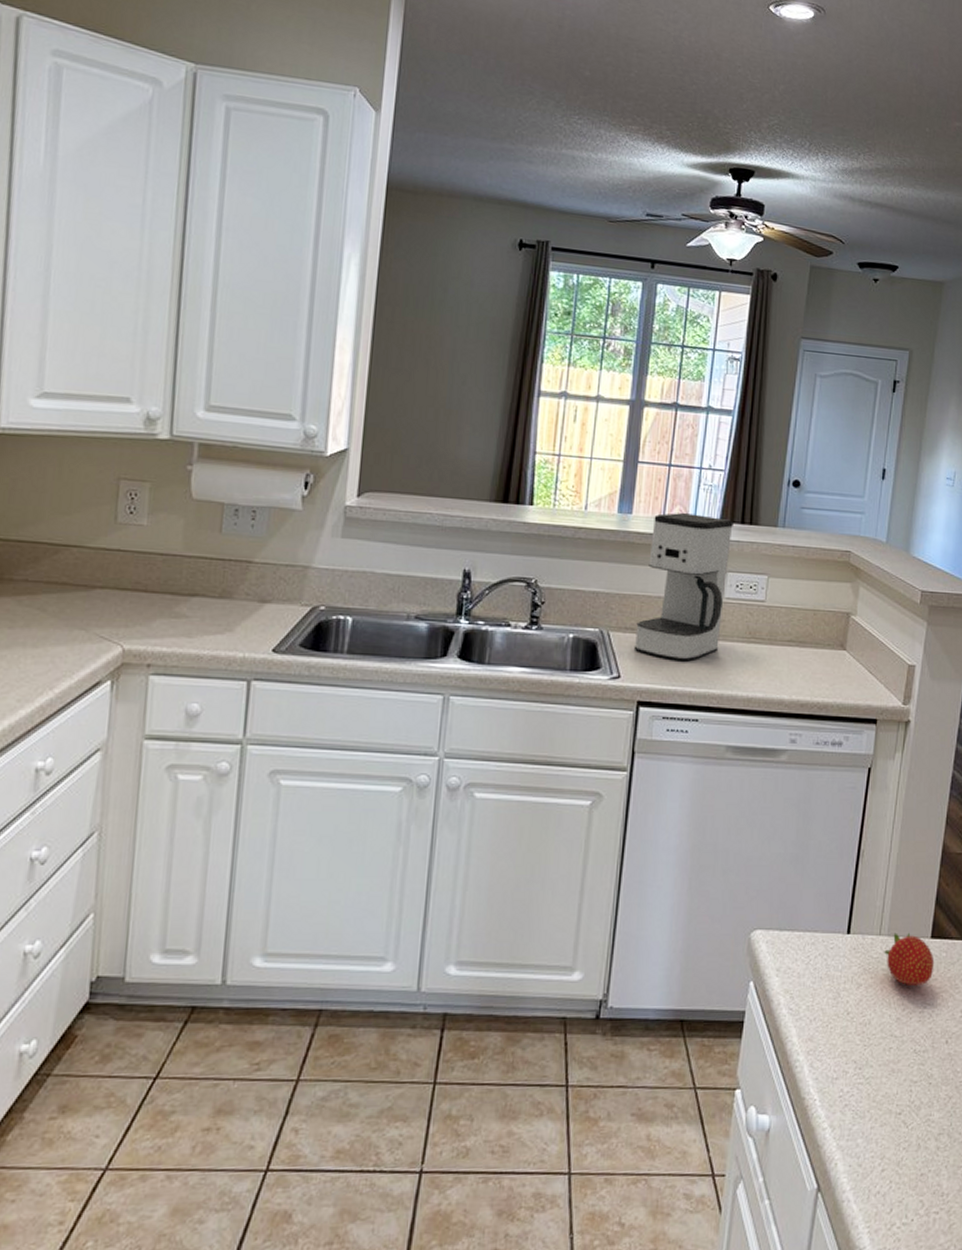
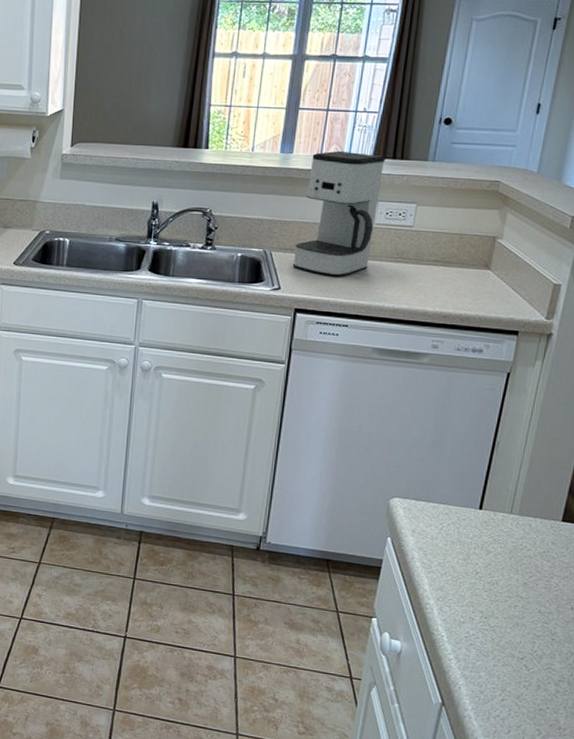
fruit: present [883,932,935,985] -> none [513,513,564,559]

